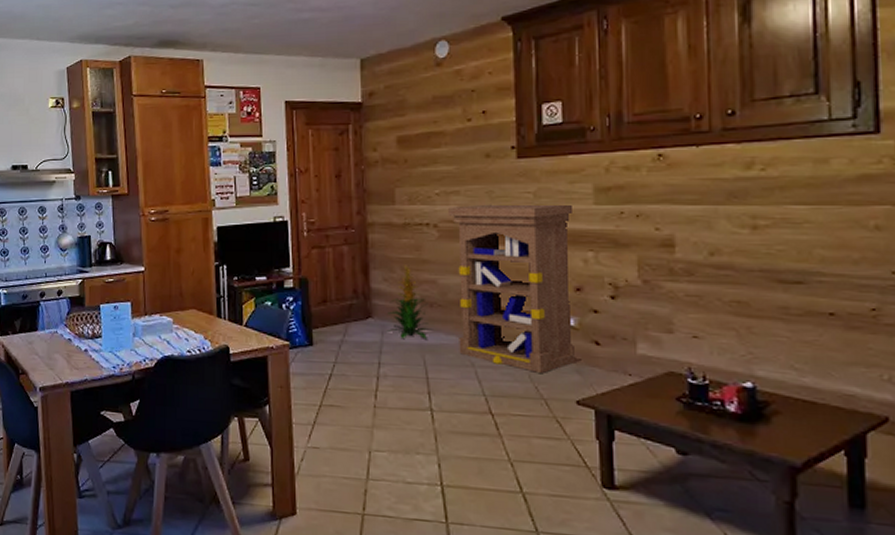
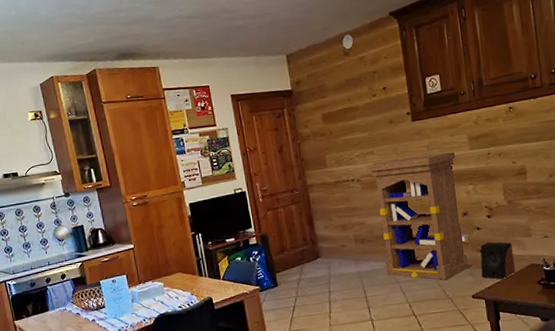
indoor plant: present [386,265,432,339] -> none [331,213,365,270]
speaker: none [592,331,644,387] -> present [480,242,516,280]

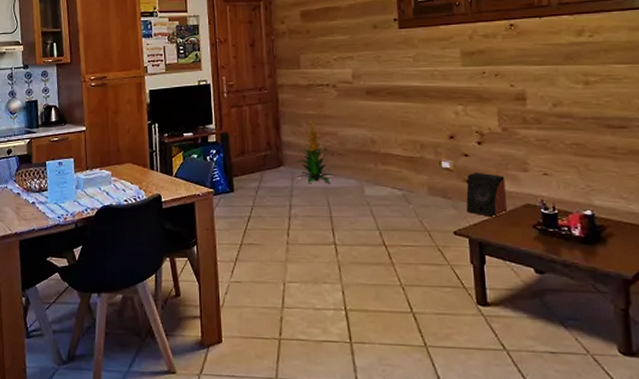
indoor plant: none [331,213,365,270] -> present [296,120,333,183]
bookcase: present [367,153,473,280] -> none [344,67,457,209]

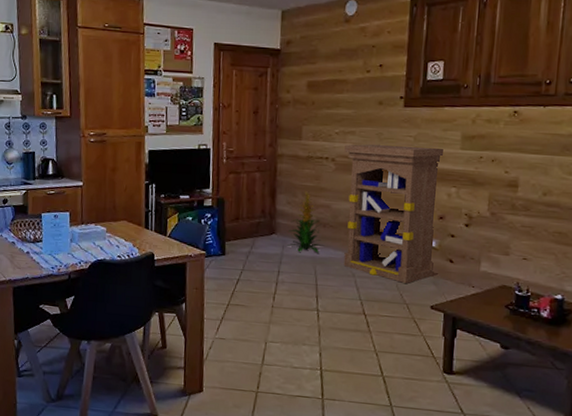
bookcase: none [344,67,457,209] -> present [343,144,443,283]
speaker: present [465,172,507,218] -> none [445,252,486,297]

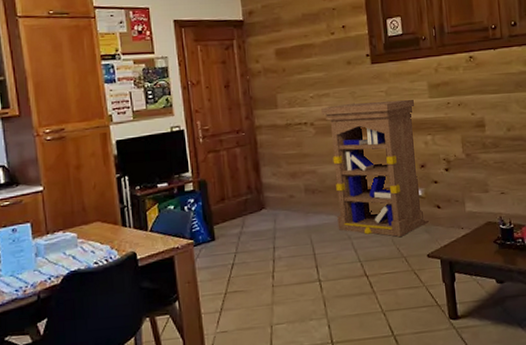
indoor plant: present [286,191,323,253] -> none [278,159,315,223]

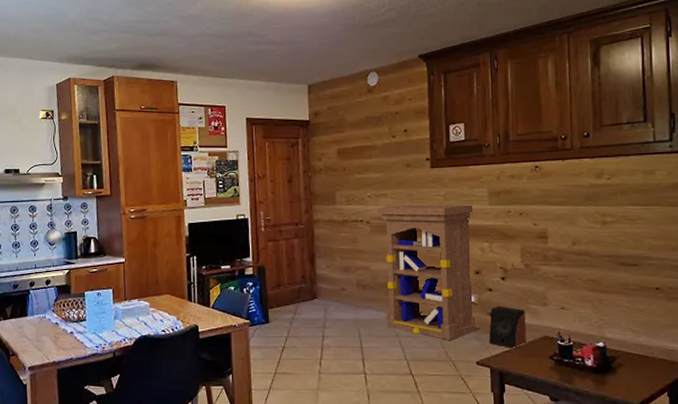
speaker: none [437,196,472,238] -> present [488,305,526,349]

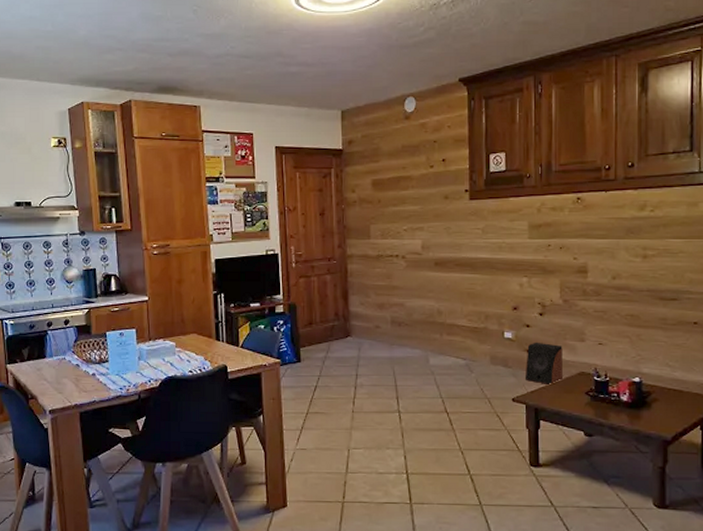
bookcase: present [378,204,480,340] -> none [414,238,516,377]

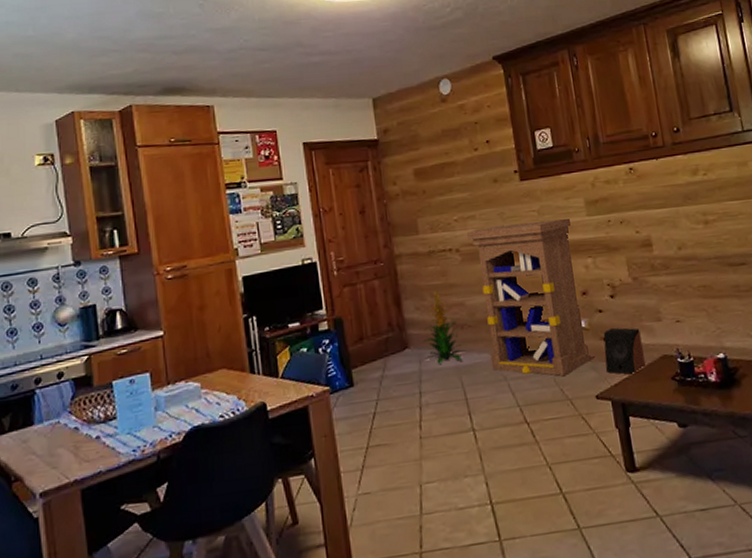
indoor plant: none [363,291,400,353] -> present [423,291,465,364]
bookcase: none [414,238,516,377] -> present [467,219,595,376]

